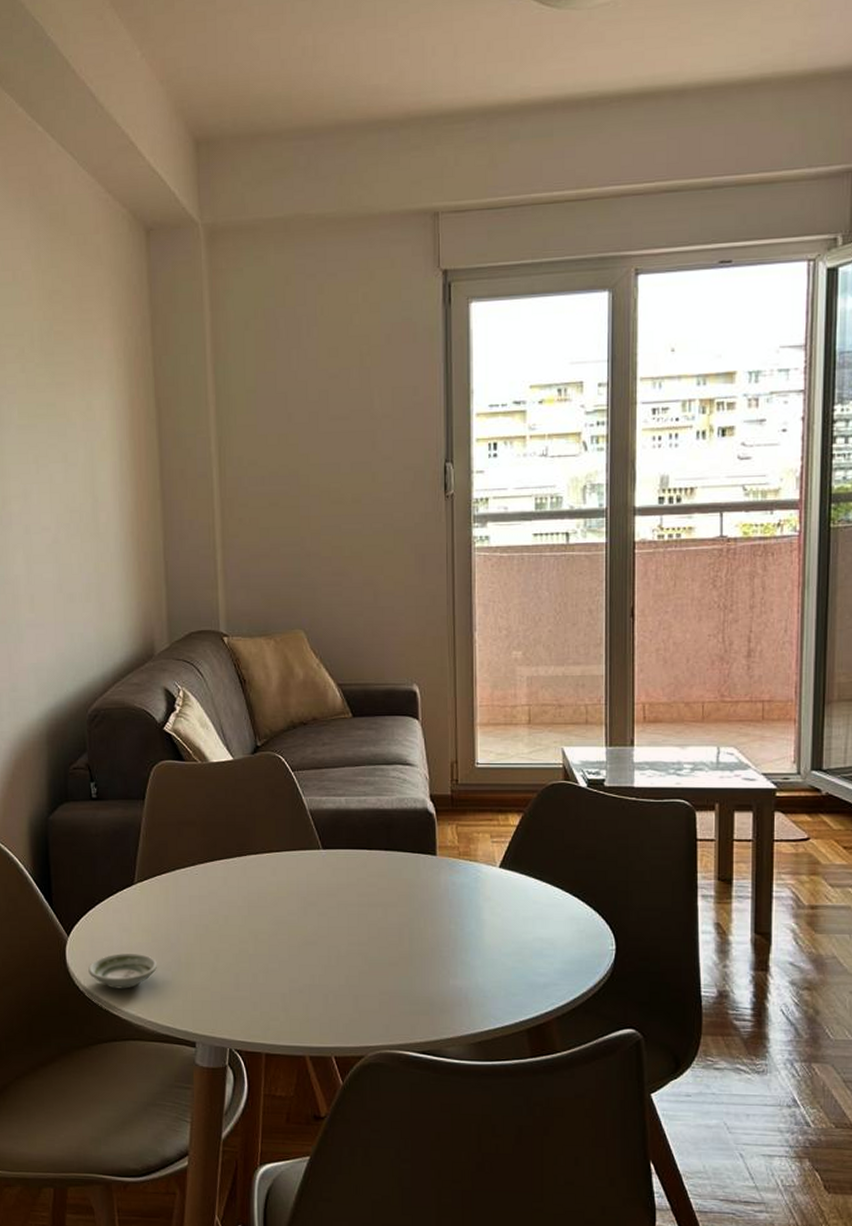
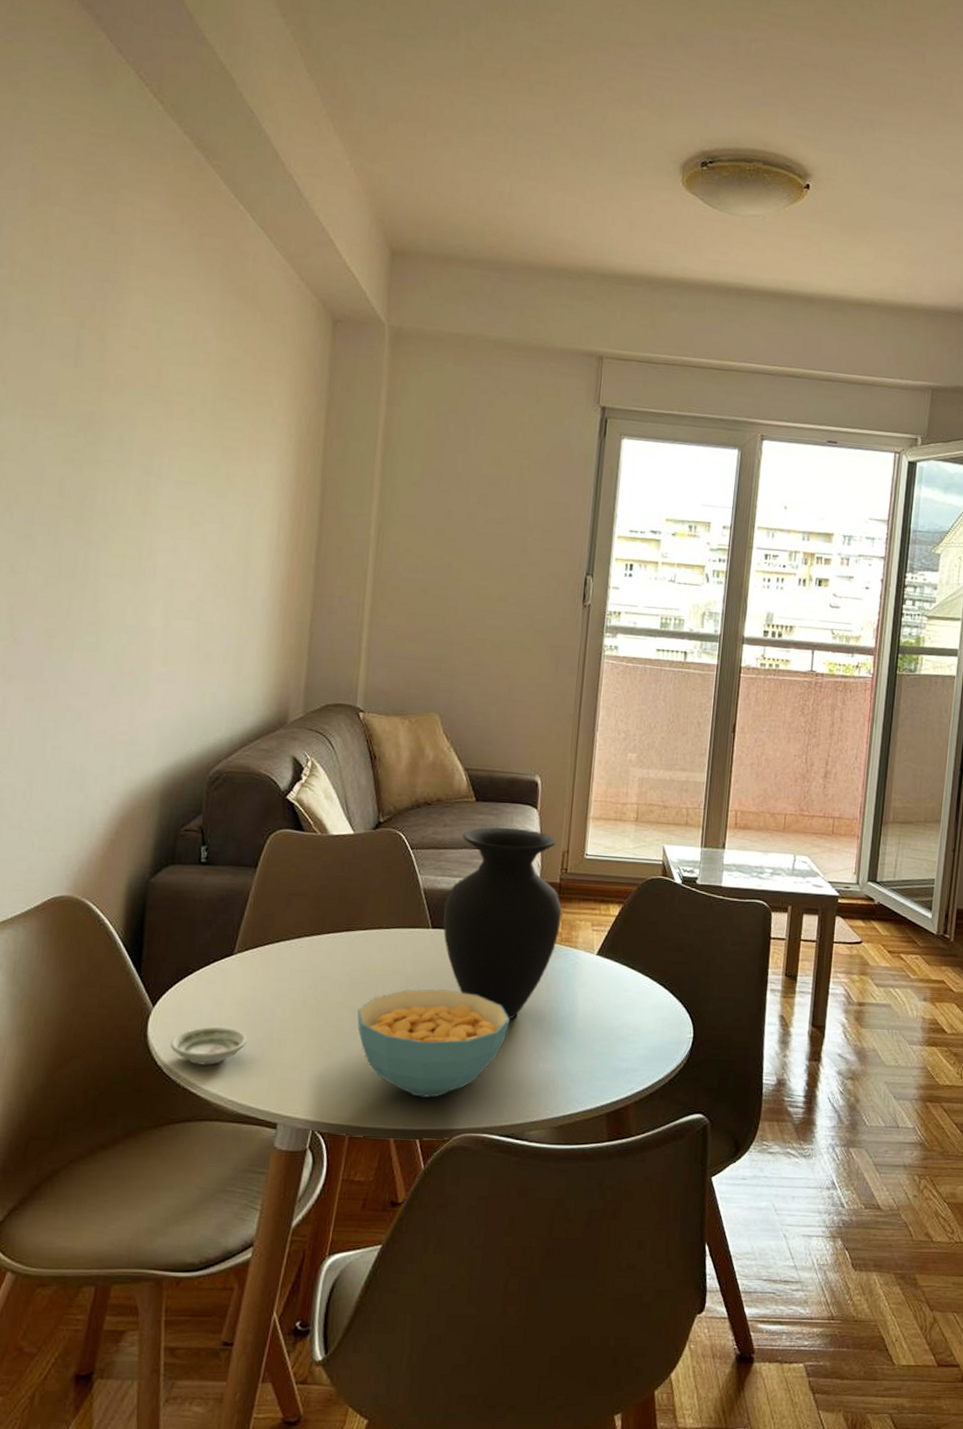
cereal bowl: none [258,909,414,1016] -> present [357,989,510,1098]
vase: none [332,741,458,936] -> present [443,827,563,1019]

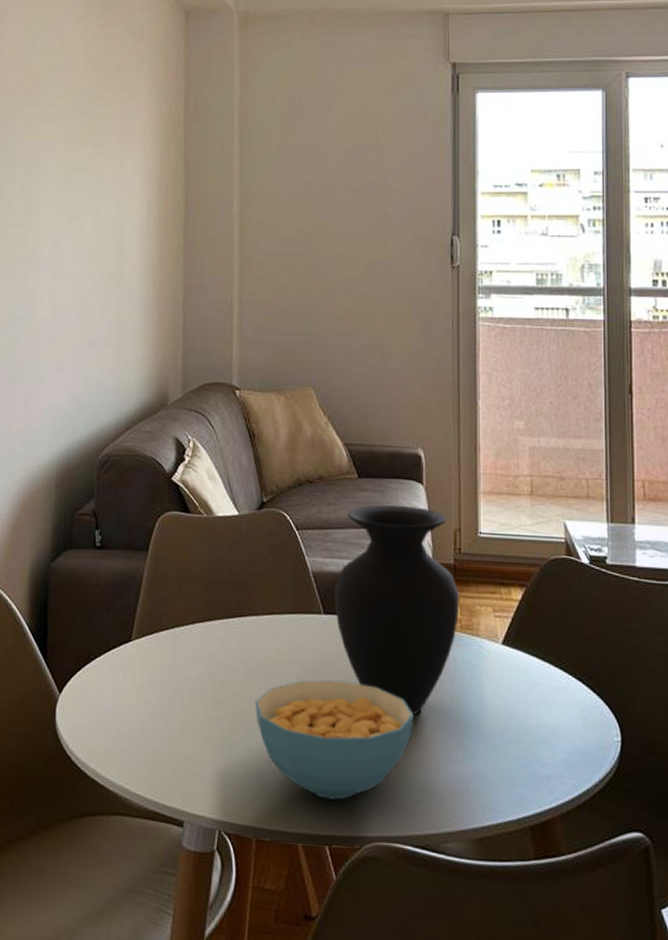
saucer: present [170,1026,247,1065] -> none [77,715,149,756]

